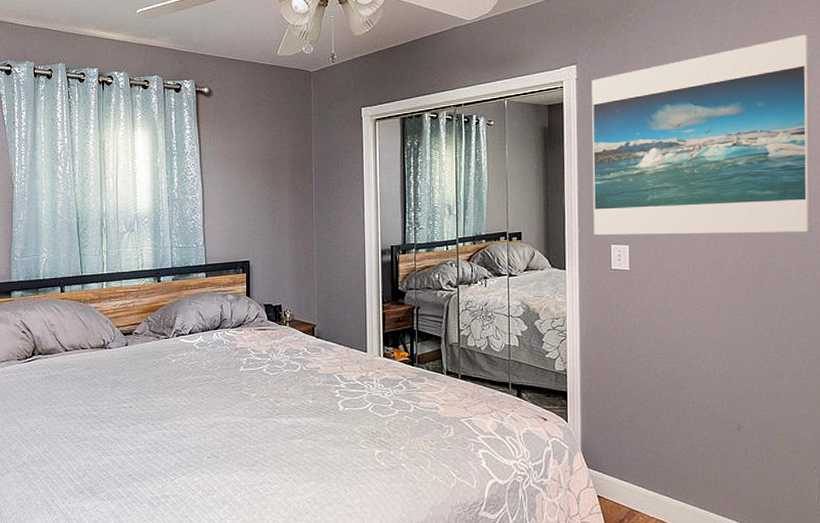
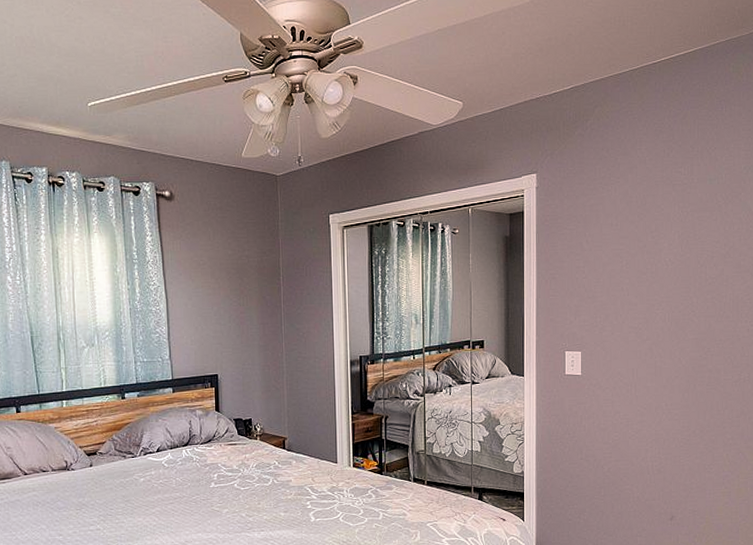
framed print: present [591,34,810,236] -> none [549,147,743,343]

